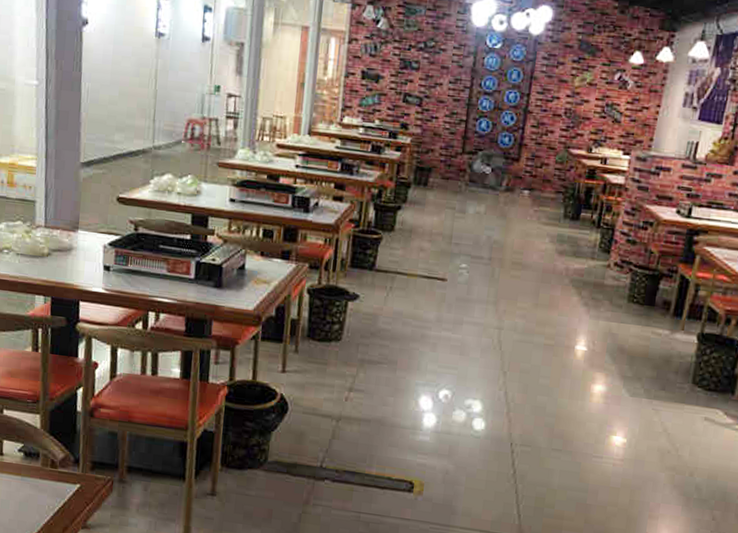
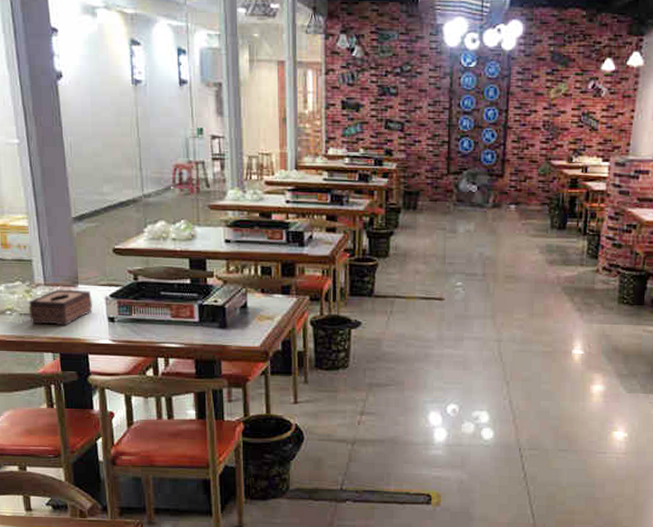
tissue box: none [26,232,91,270] -> present [29,289,93,325]

